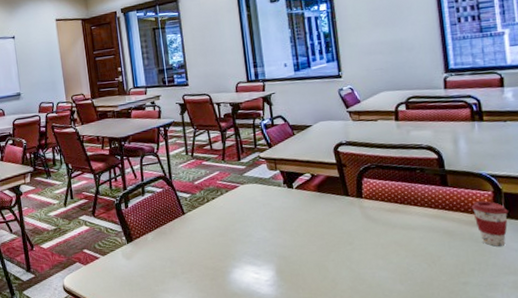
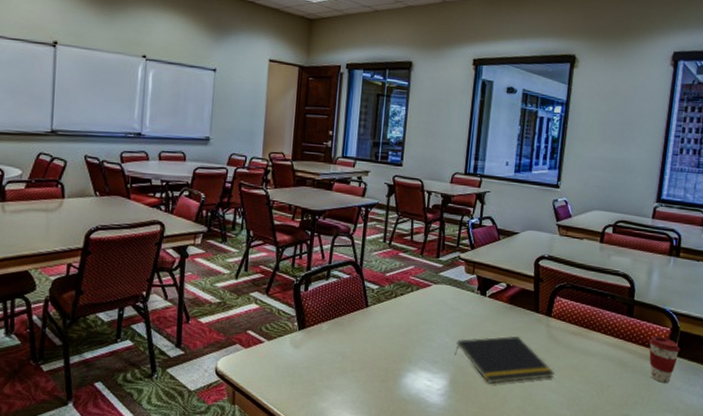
notepad: none [275,220,379,269] -> present [454,335,555,384]

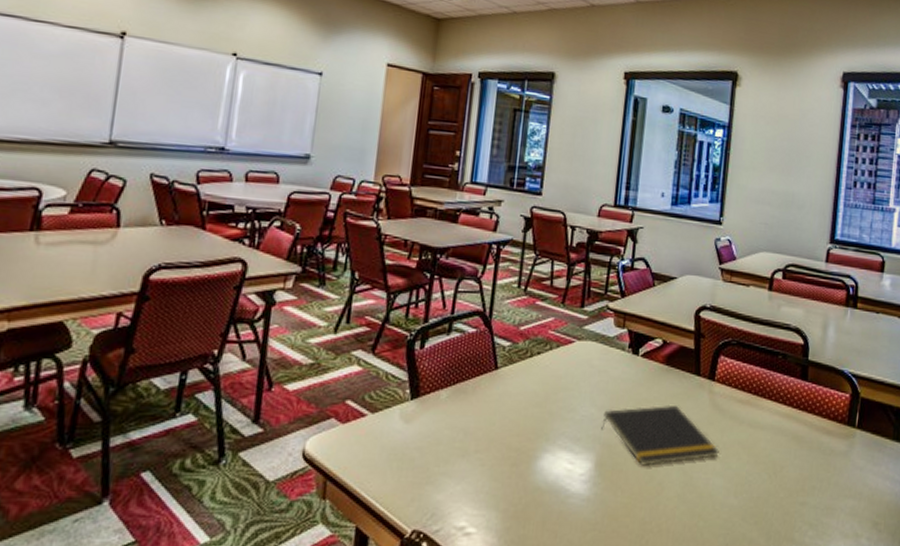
coffee cup: present [648,336,680,383] -> none [826,404,862,462]

